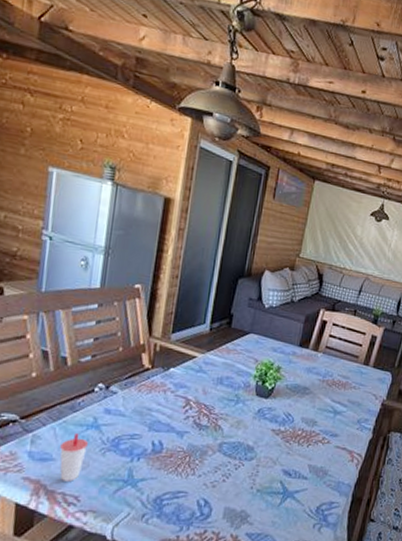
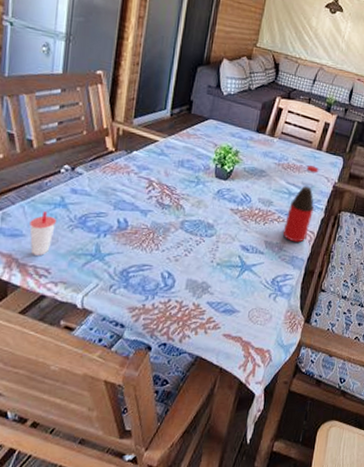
bottle: none [327,382,366,466] -> present [282,165,319,243]

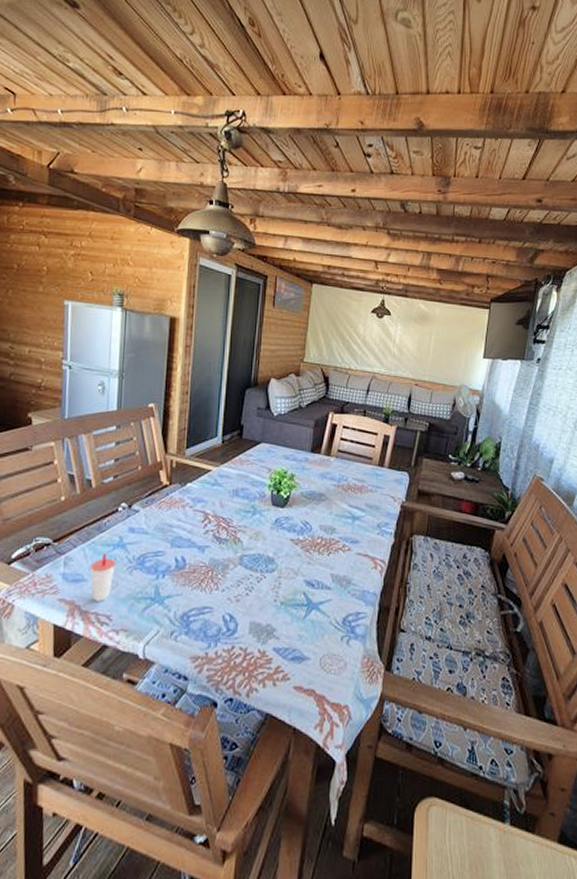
bottle: present [282,165,319,243] -> none [349,485,383,574]

